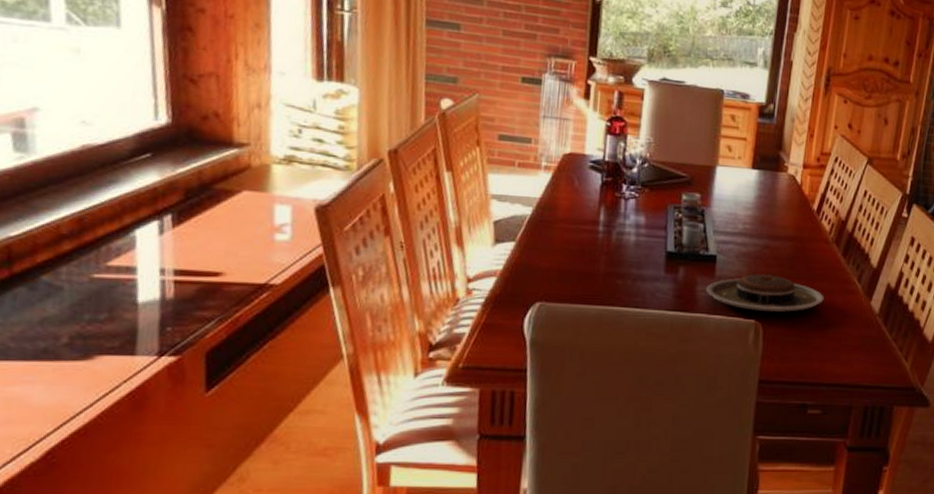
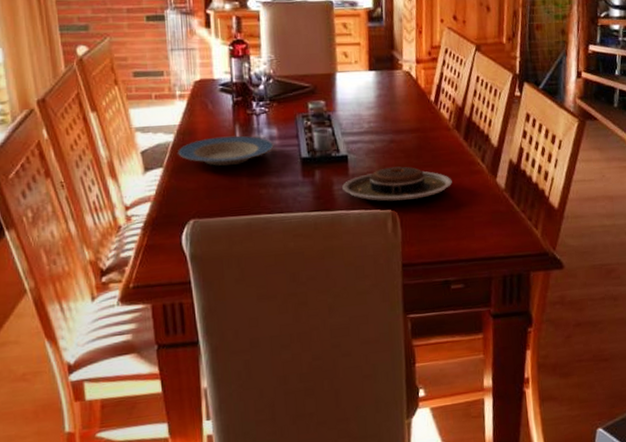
plate: none [534,216,639,249] -> present [178,135,274,166]

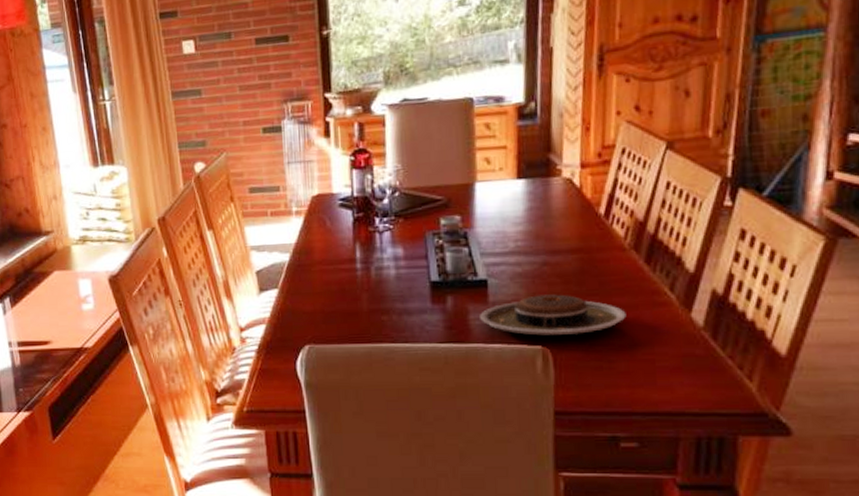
plate: present [178,135,274,166] -> none [293,255,399,288]

